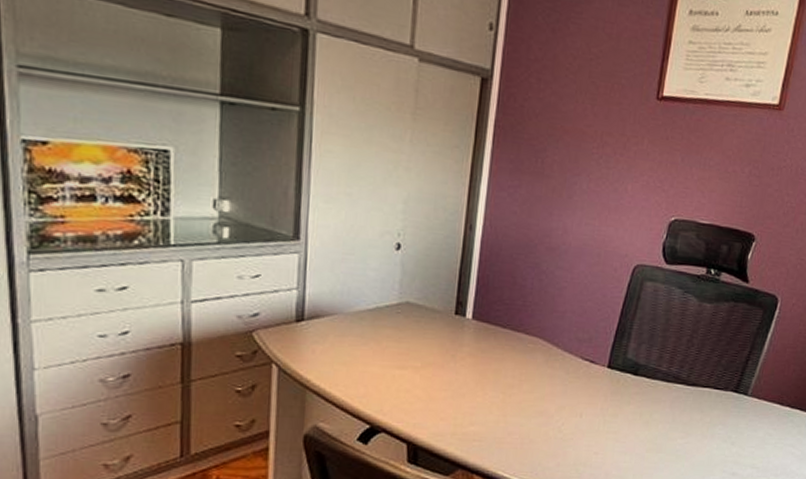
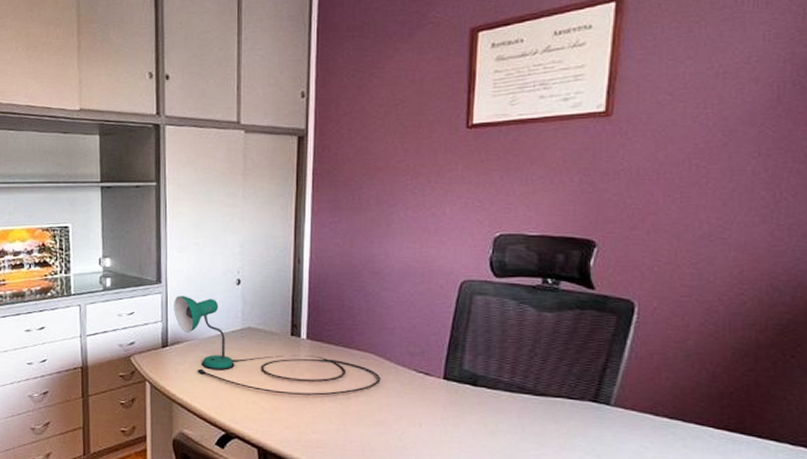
desk lamp: none [314,258,547,384] -> present [174,296,381,396]

